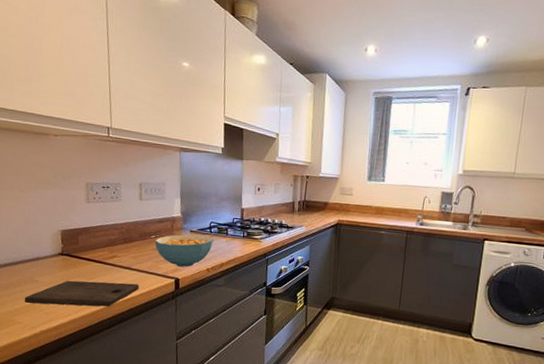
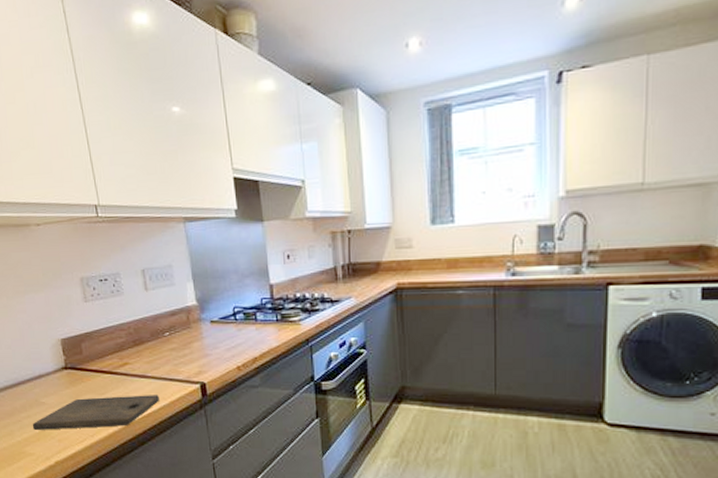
cereal bowl: present [154,234,213,267] -> none [169,325,241,368]

